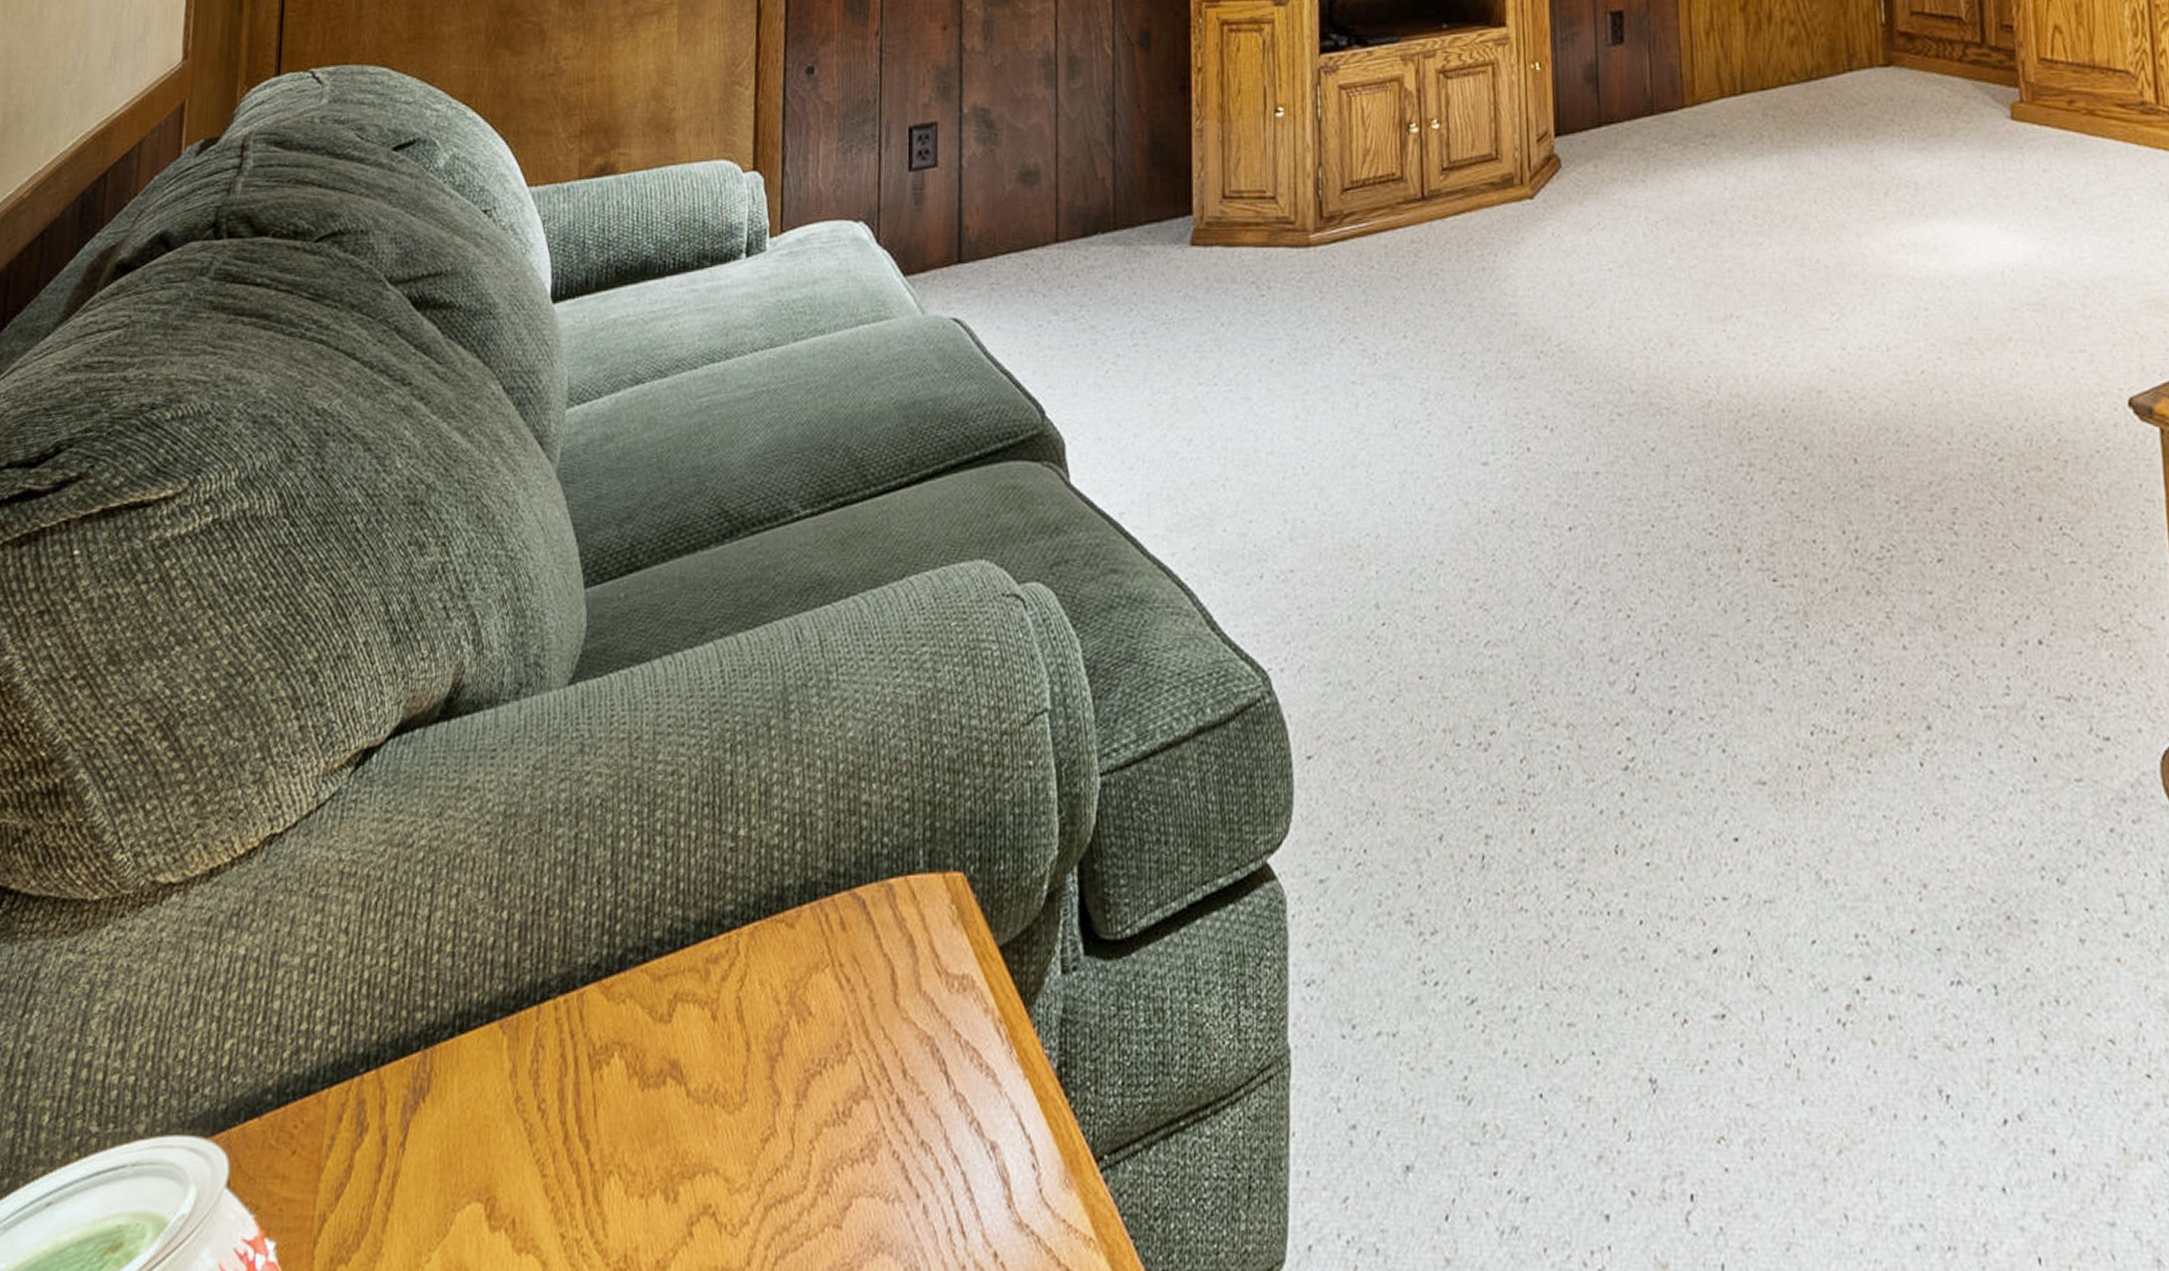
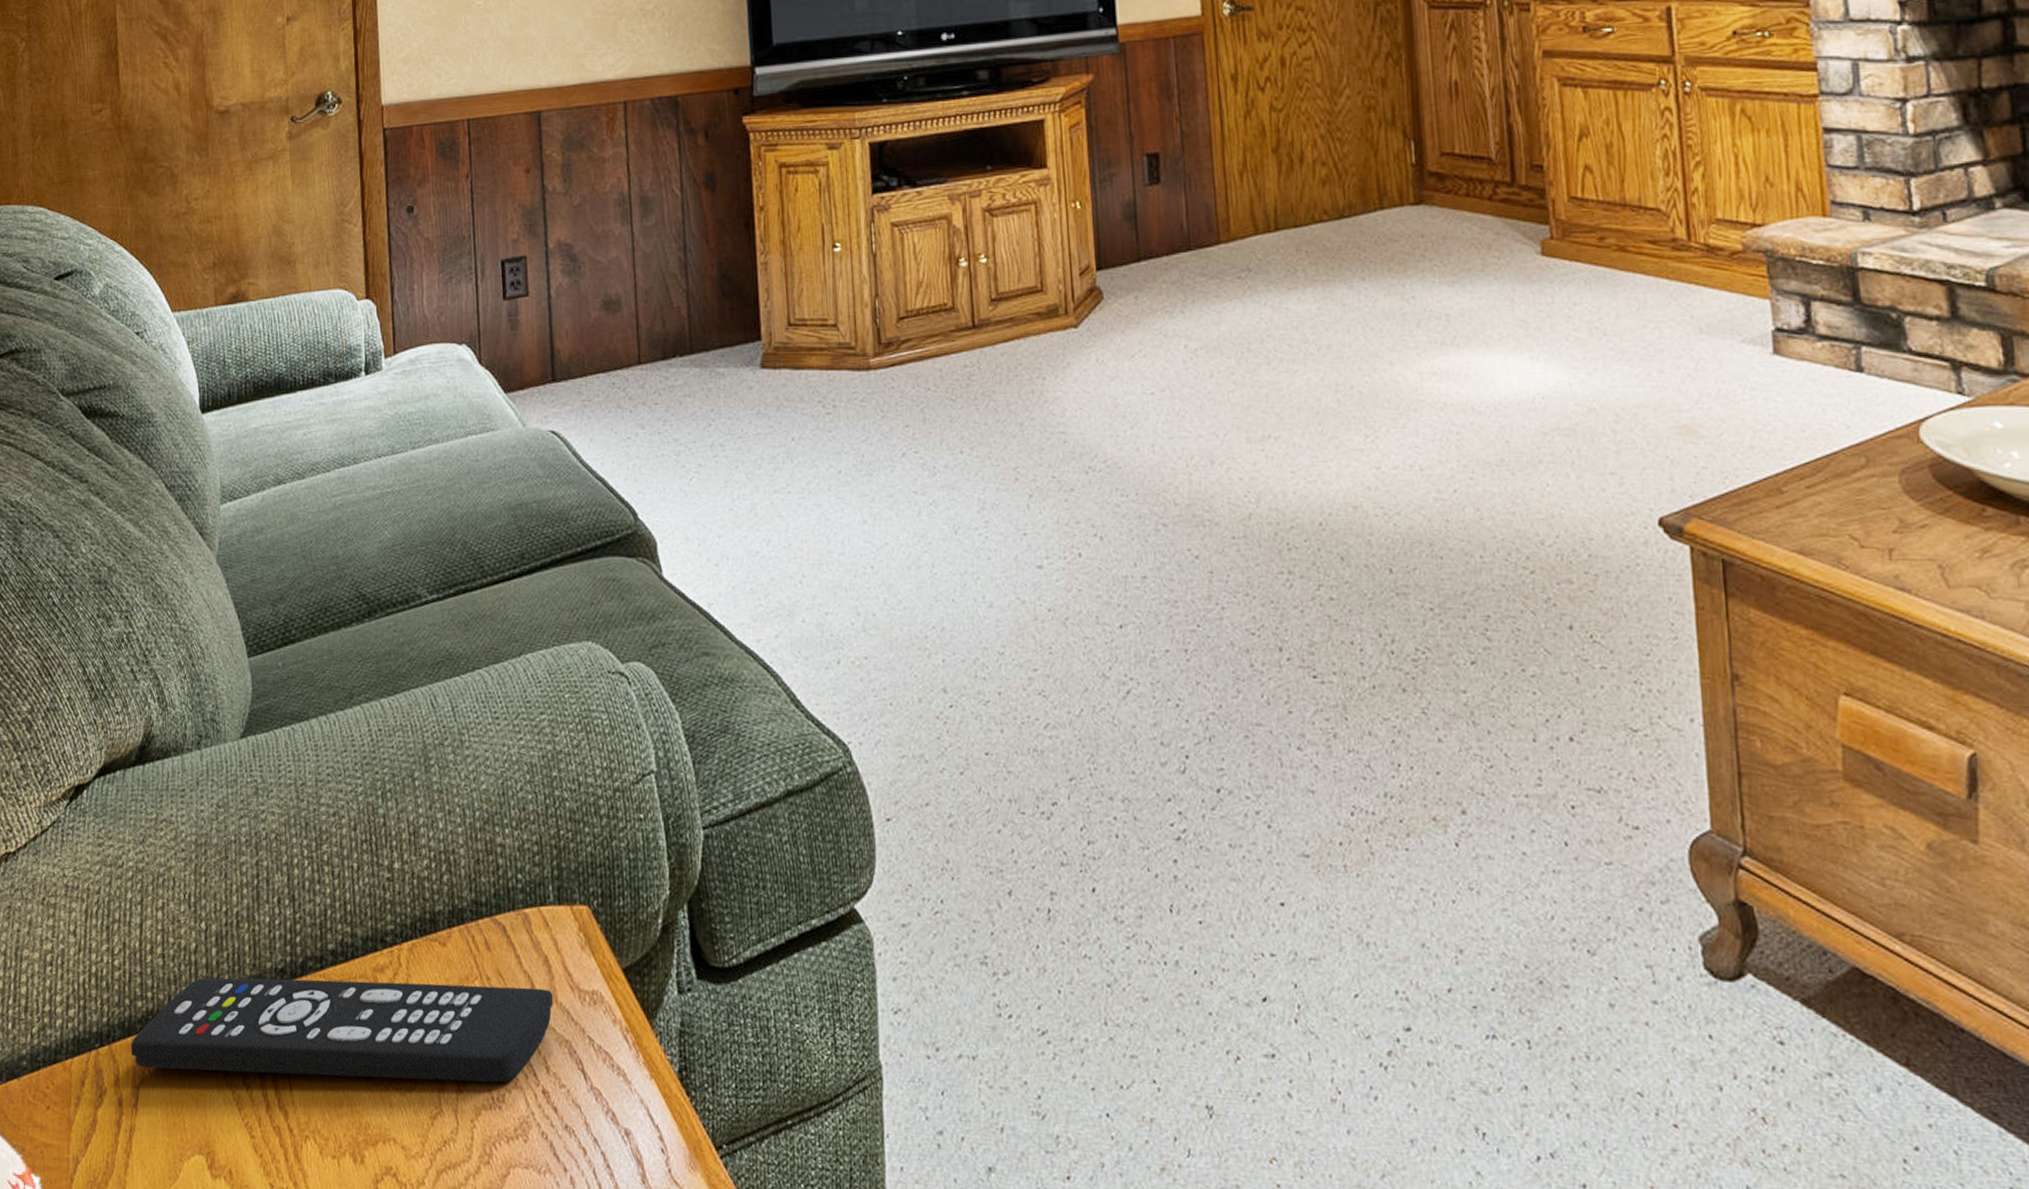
remote control: none [403,974,916,1096] -> present [131,977,554,1083]

